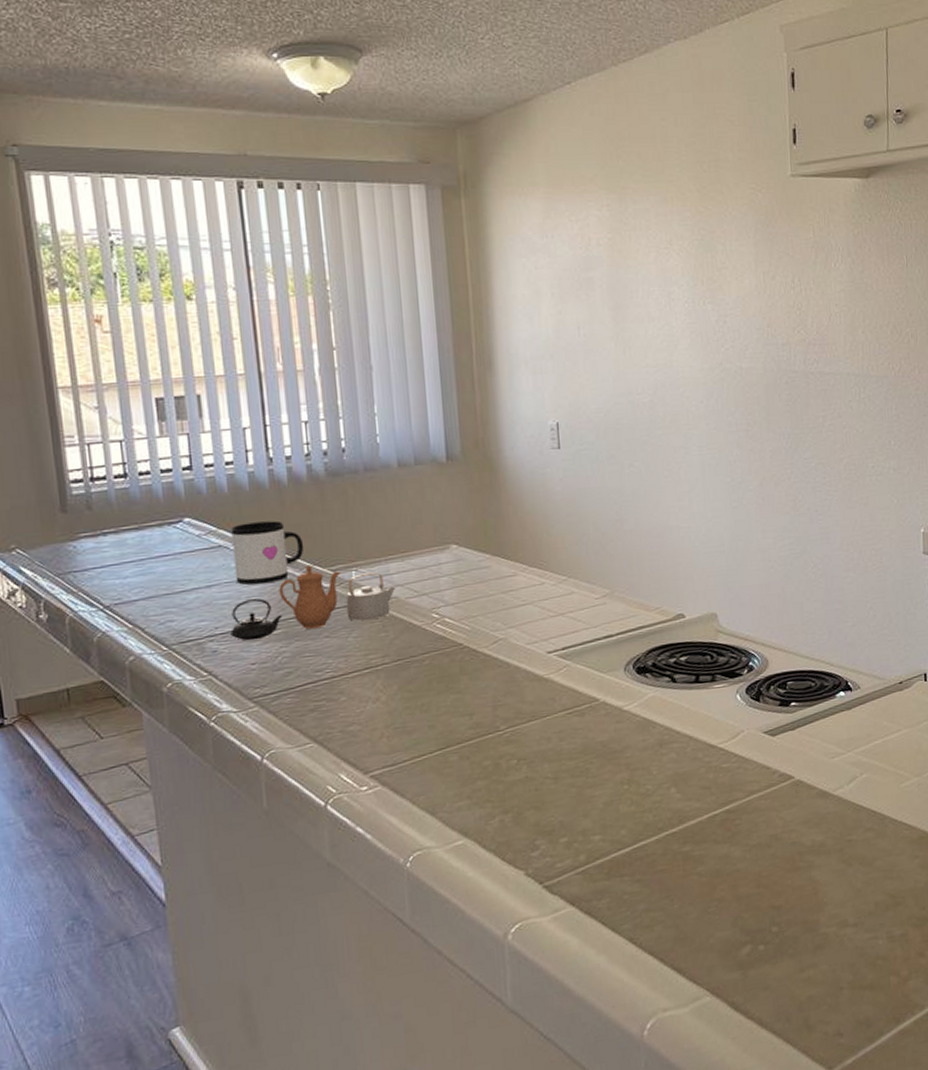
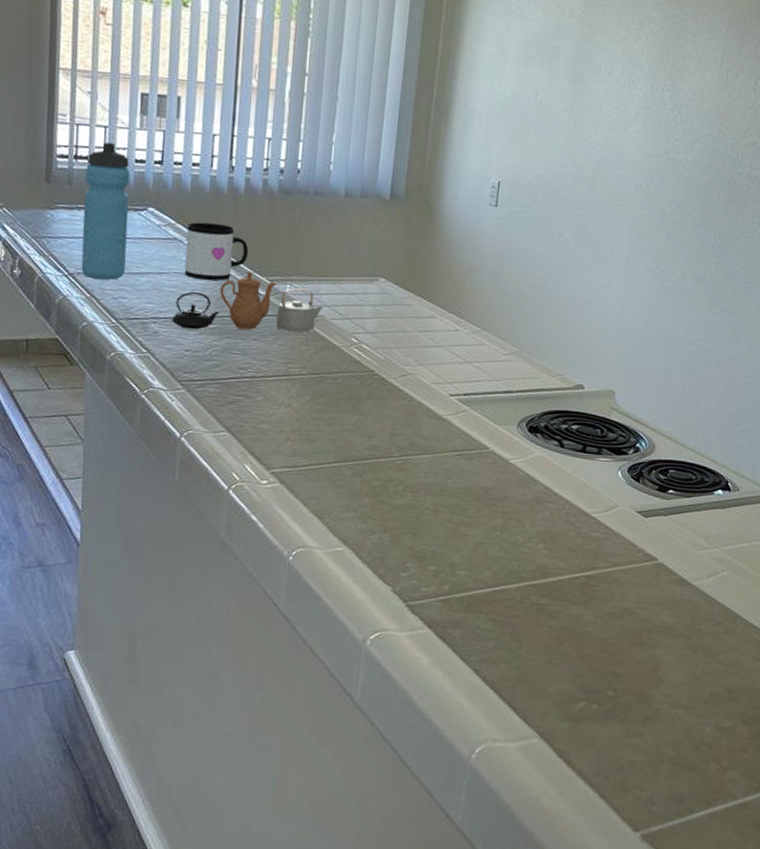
water bottle: none [105,456,169,607] -> present [81,141,130,280]

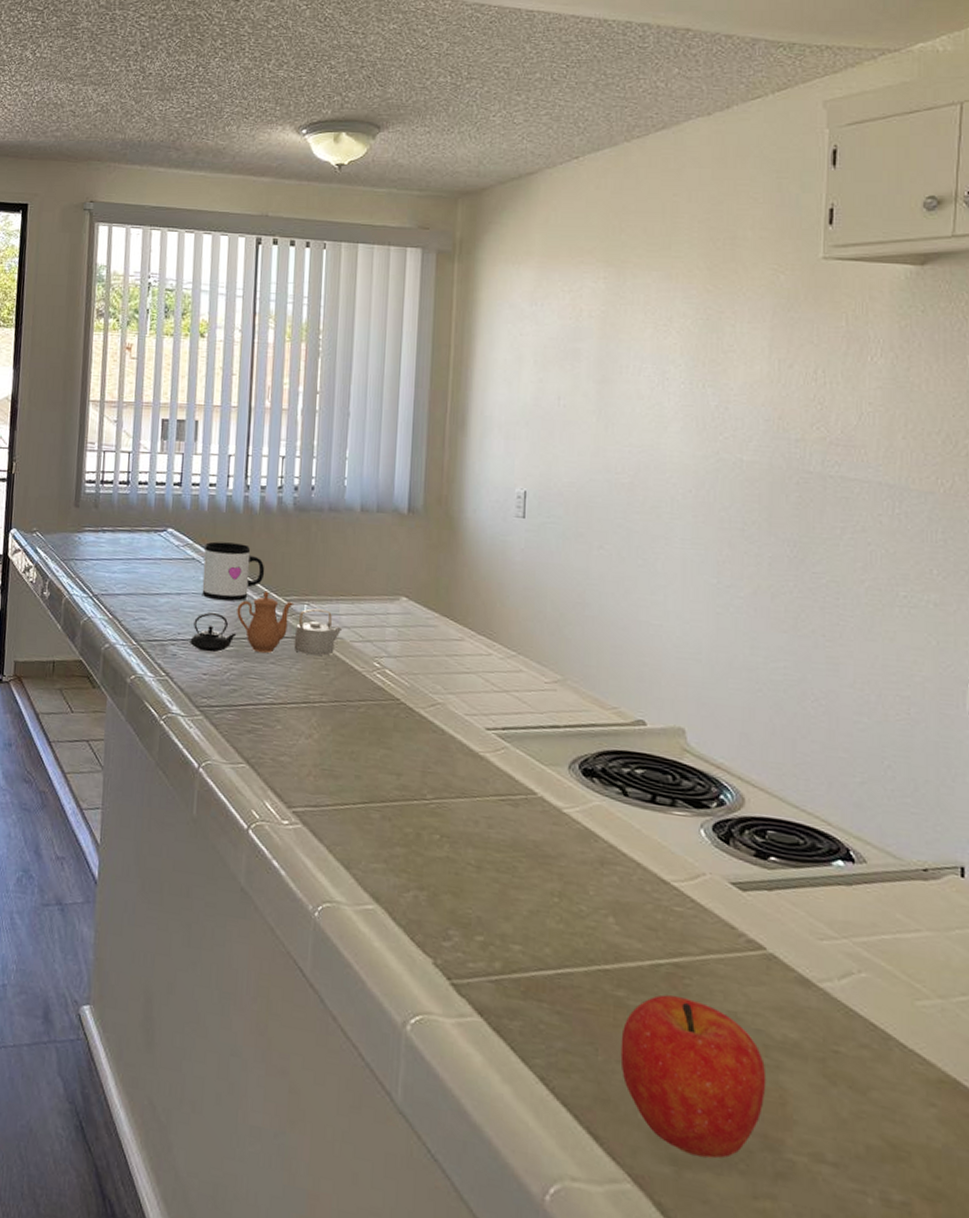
water bottle: present [81,141,130,280] -> none [105,466,151,601]
fruit: none [539,600,647,714] -> present [620,995,767,1159]

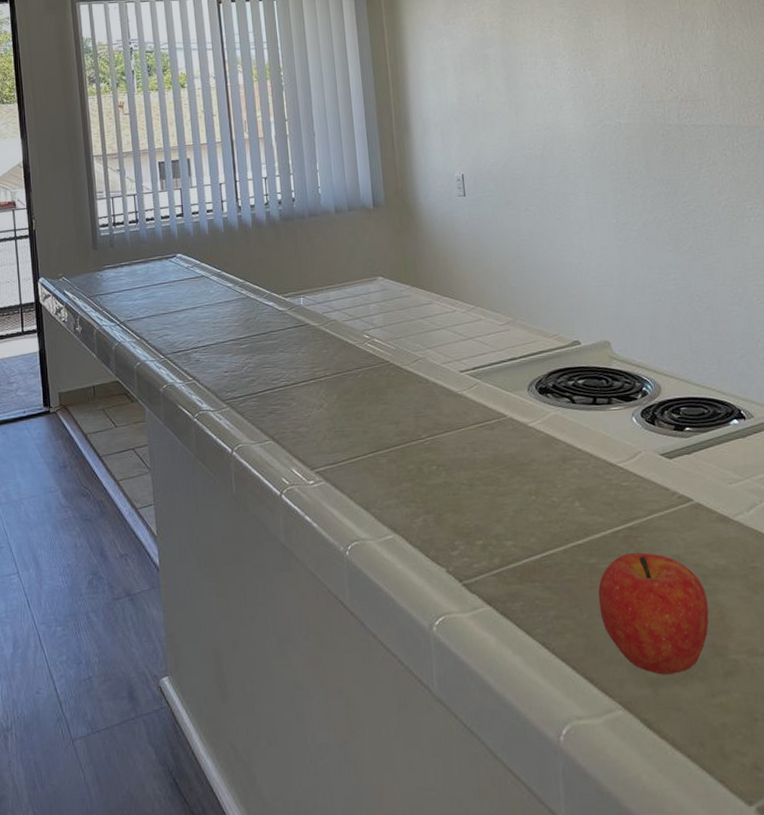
teapot: present [190,591,343,656] -> none [209,292,335,353]
mug: present [202,541,265,601] -> none [210,256,264,307]

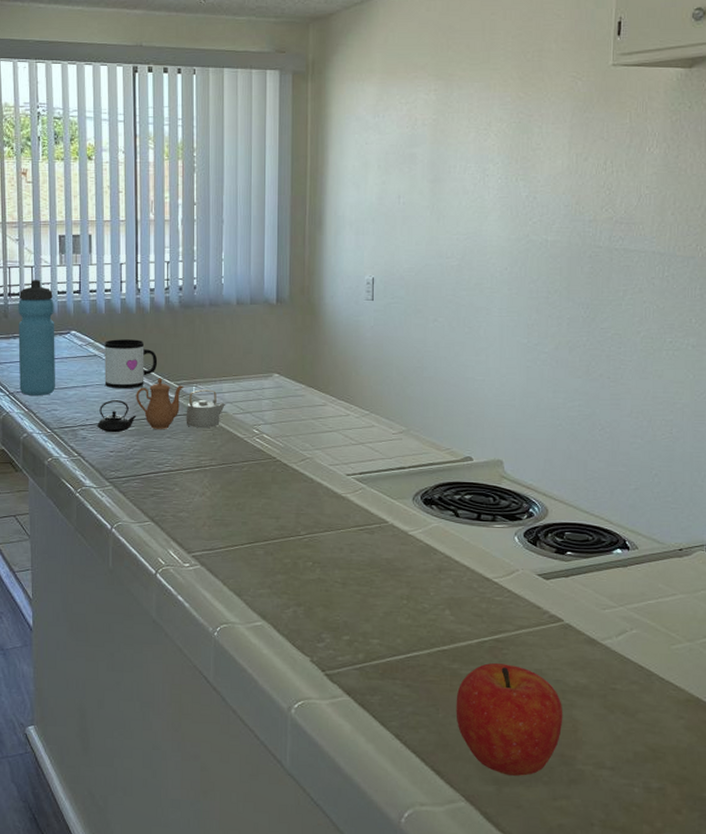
water bottle: none [123,206,165,323] -> present [18,279,55,396]
teapot: none [209,292,335,353] -> present [97,378,226,433]
mug: none [210,256,264,307] -> present [104,339,158,388]

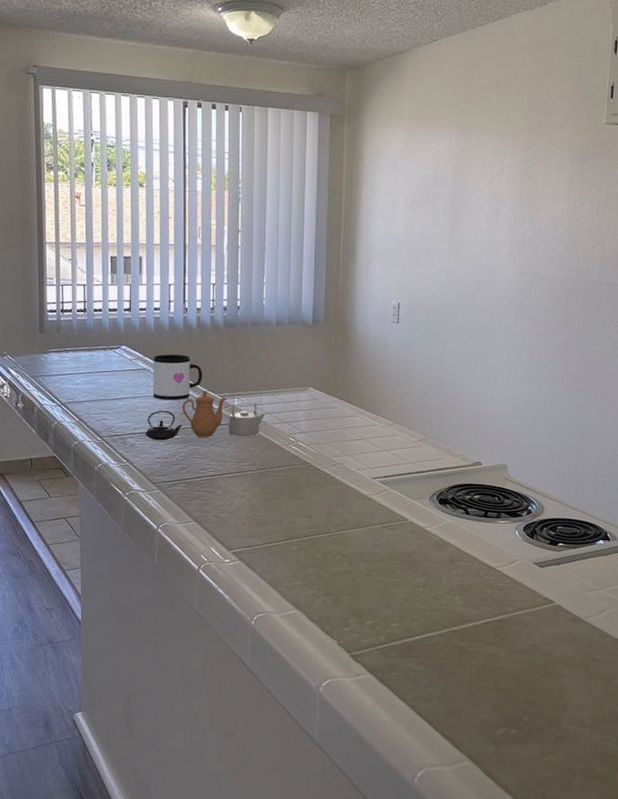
water bottle: present [18,279,55,396] -> none [70,296,106,407]
fruit: present [456,663,563,776] -> none [463,641,553,737]

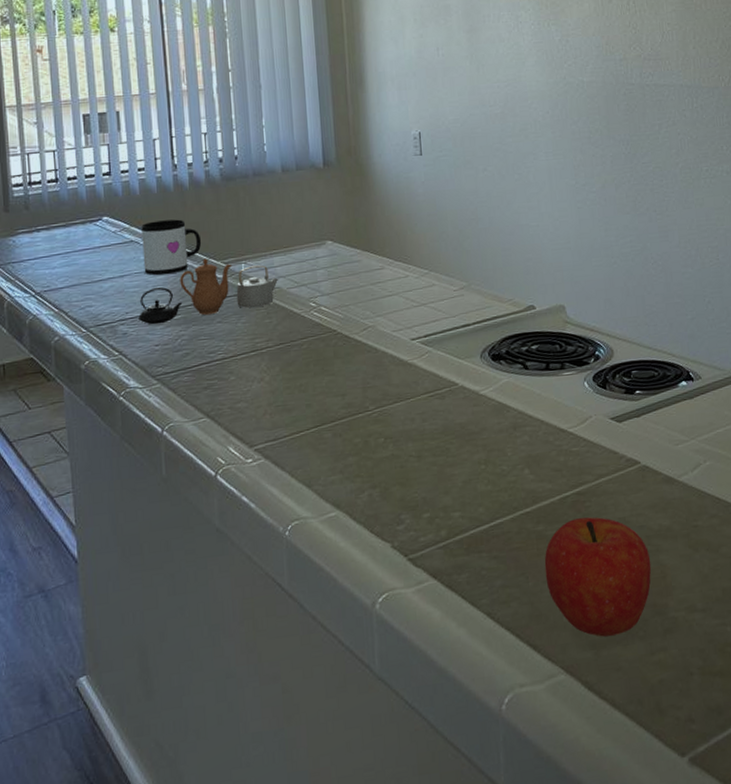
fruit: none [463,641,553,737] -> present [544,517,652,637]

